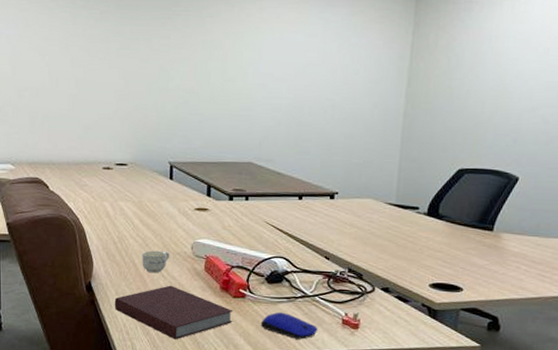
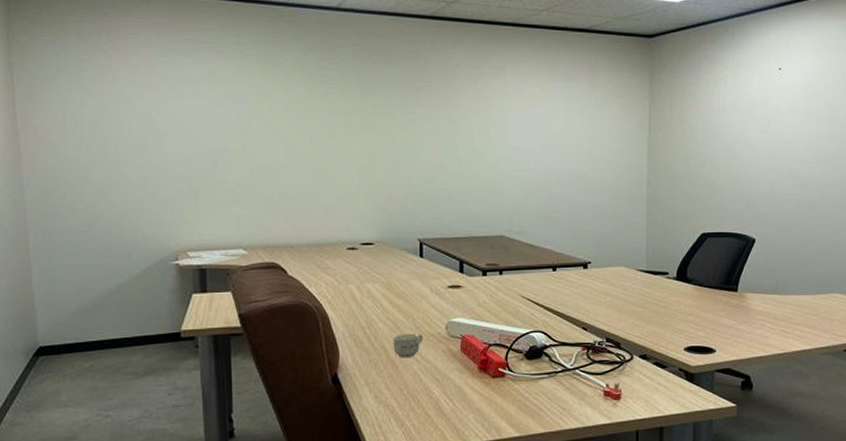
notebook: present [114,285,234,340] -> none [364,370,493,429]
computer mouse: present [260,312,318,339] -> none [522,388,580,416]

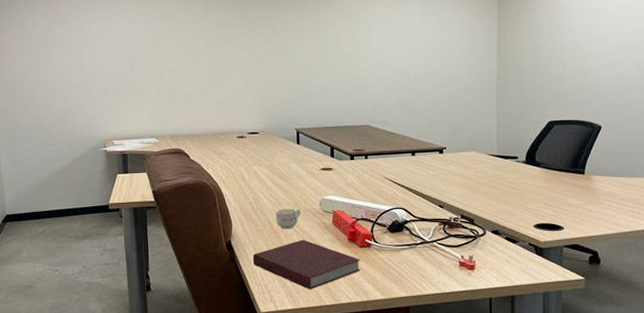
notebook: none [364,370,493,429] -> present [252,239,361,290]

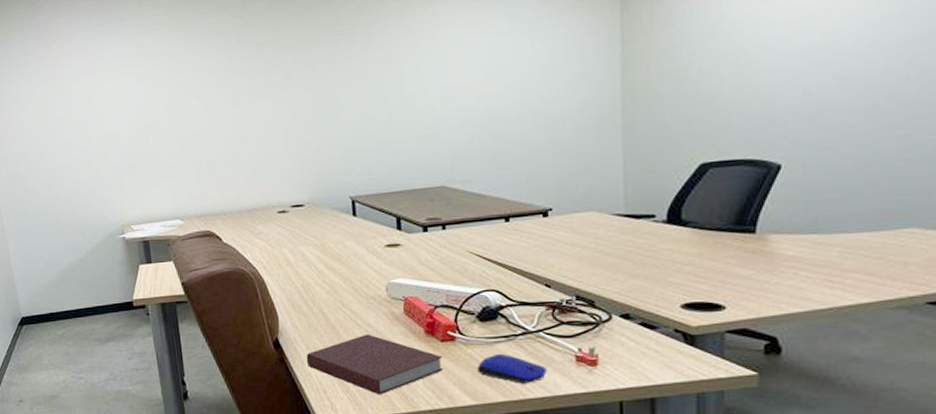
cup: present [276,208,301,228] -> none [331,296,363,321]
computer mouse: none [386,258,438,283] -> present [476,353,547,384]

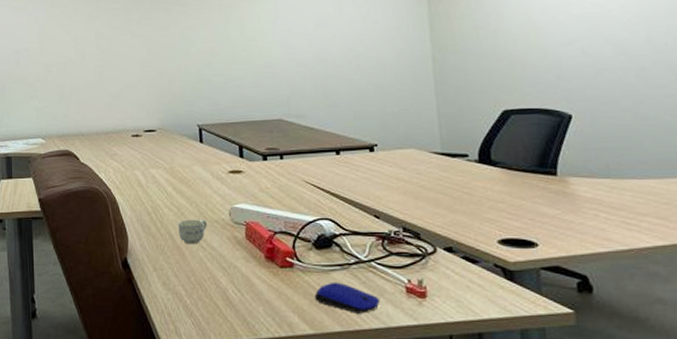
notebook: present [306,334,444,395] -> none [152,257,283,321]
cup: none [331,296,363,321] -> present [178,219,208,243]

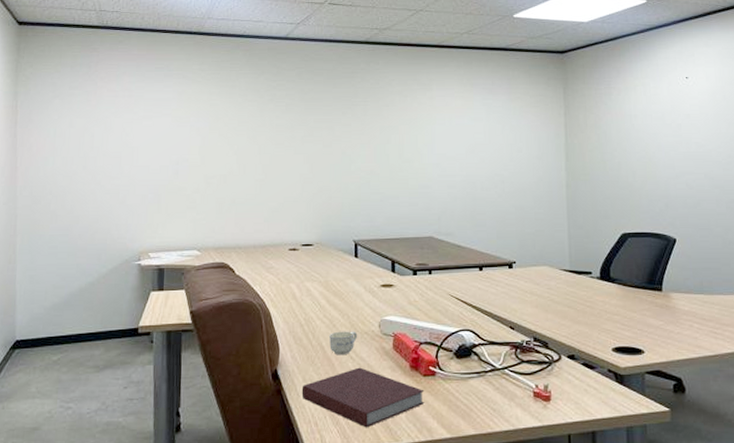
notebook: none [152,257,283,321] -> present [301,367,425,428]
computer mouse: present [314,282,380,314] -> none [452,388,510,417]

